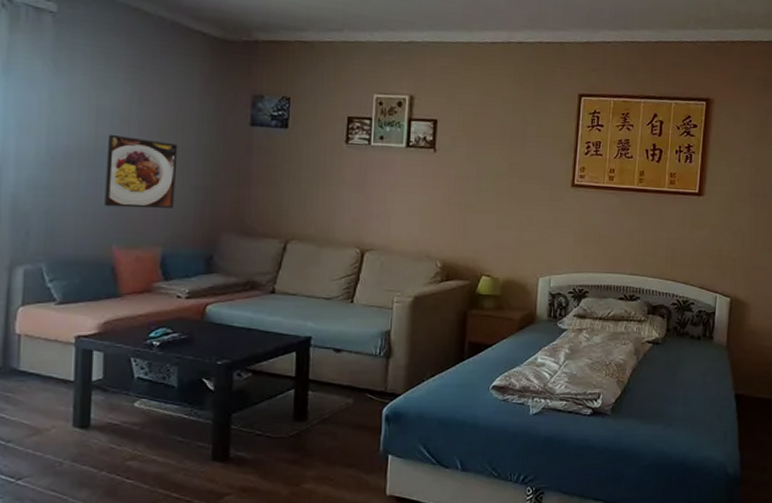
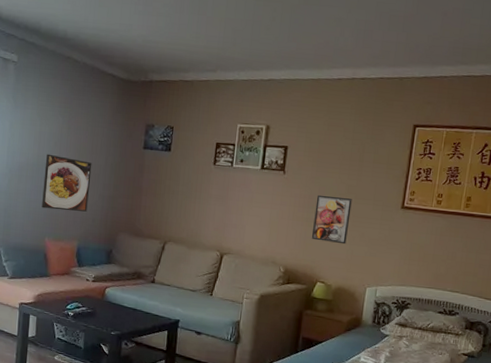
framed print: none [471,174,516,231] -> present [311,194,352,245]

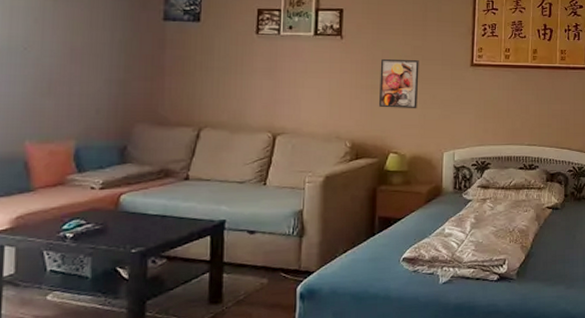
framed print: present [42,153,92,212] -> none [17,33,92,103]

